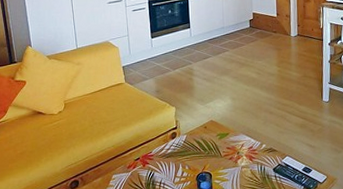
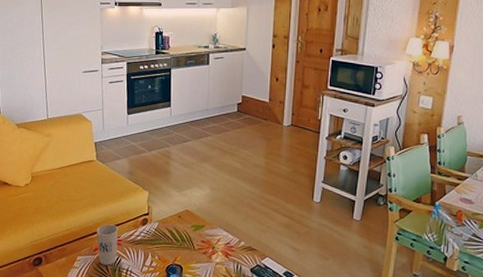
cup: none [129,141,150,181] -> present [96,224,118,265]

